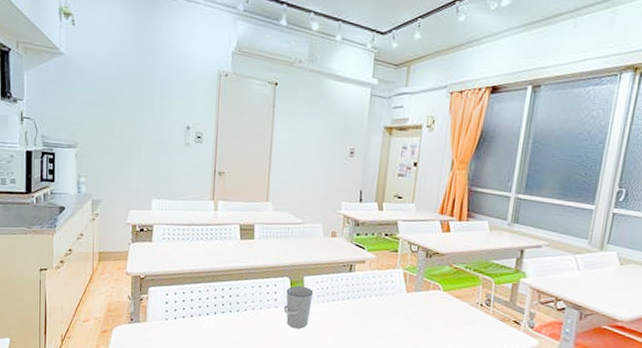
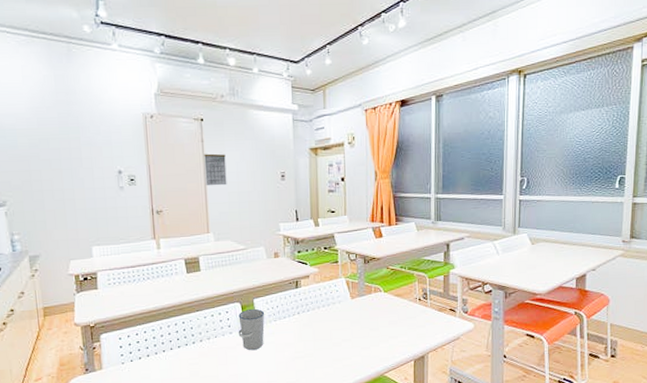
calendar: none [271,119,296,155] -> present [204,153,227,186]

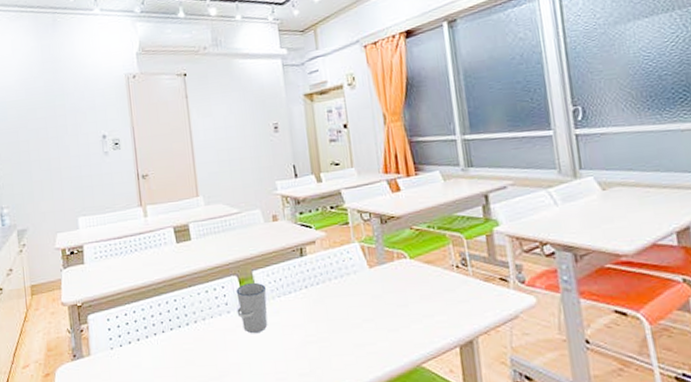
calendar: present [204,153,227,186] -> none [189,109,215,145]

